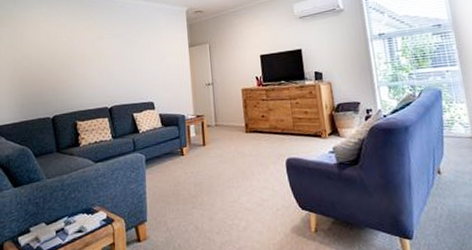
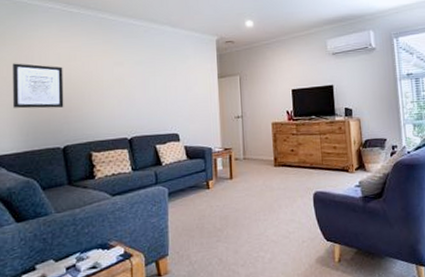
wall art: none [9,41,53,83] -> present [12,63,64,109]

